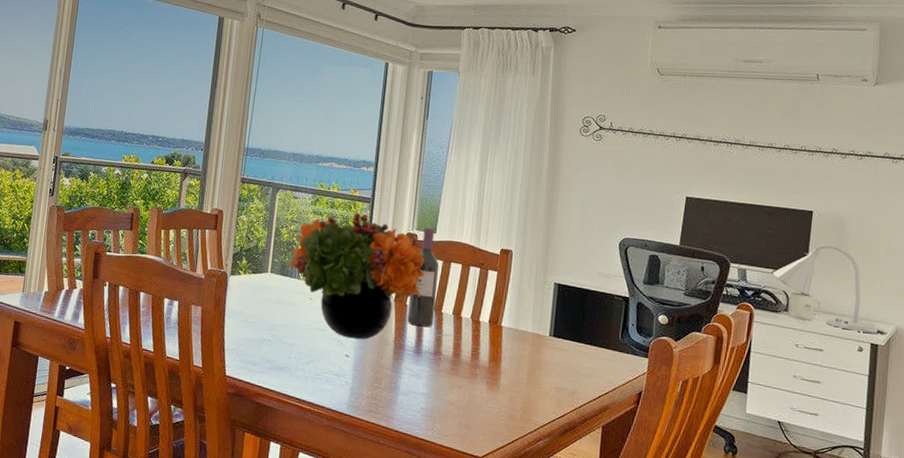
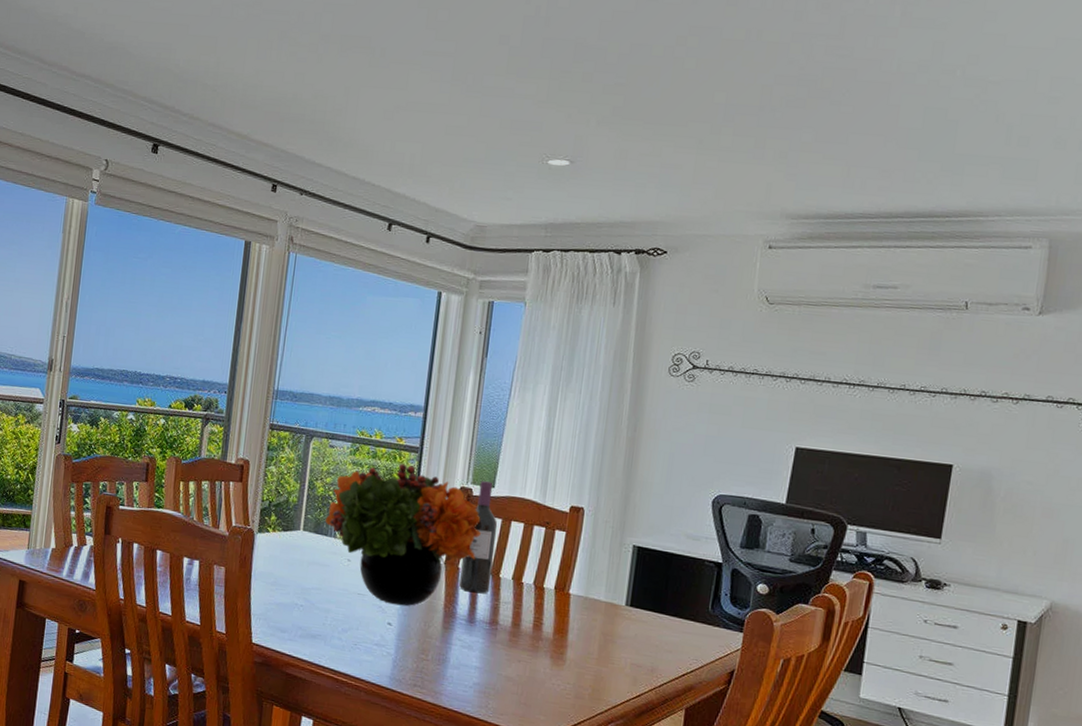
table lamp: present [771,244,887,335] -> none [897,503,1039,611]
mug: present [787,292,822,321] -> none [915,560,959,593]

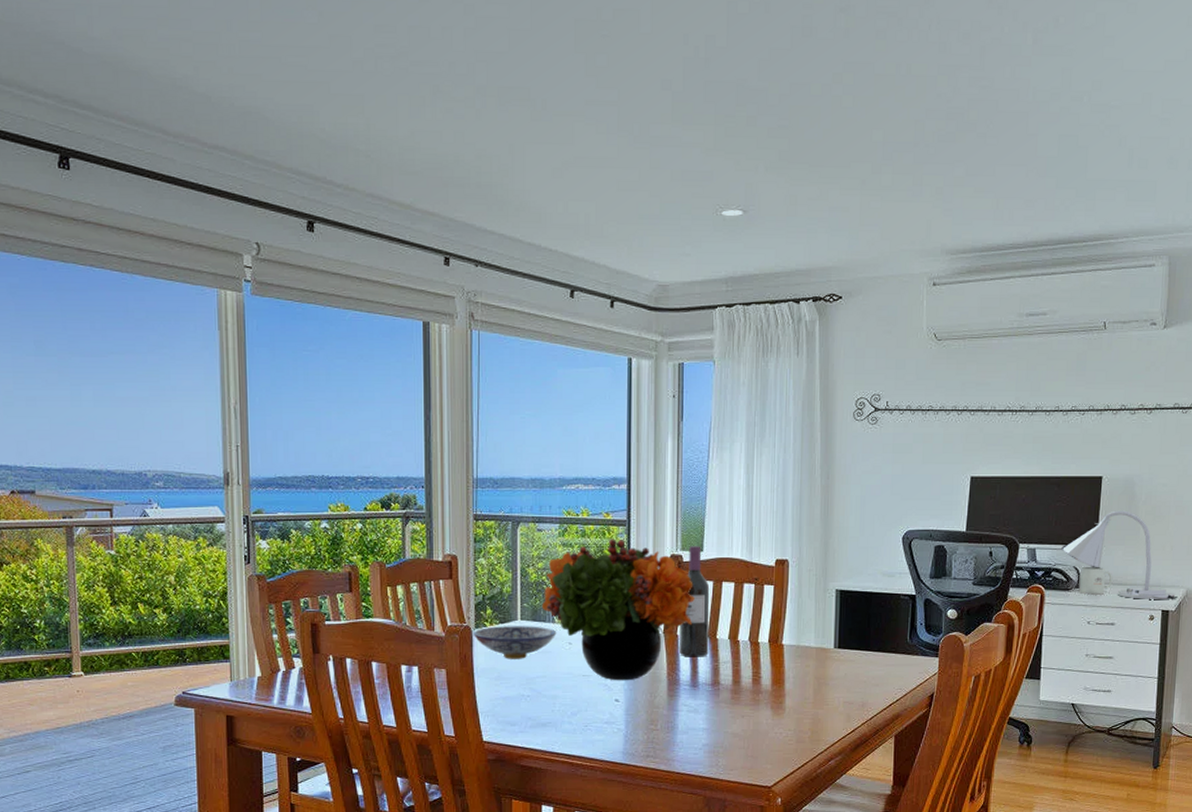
bowl: none [256,533,337,569] -> present [474,626,557,659]
table lamp: none [897,503,1039,611] -> present [1061,510,1178,600]
mug: none [915,560,959,593] -> present [1078,567,1113,595]

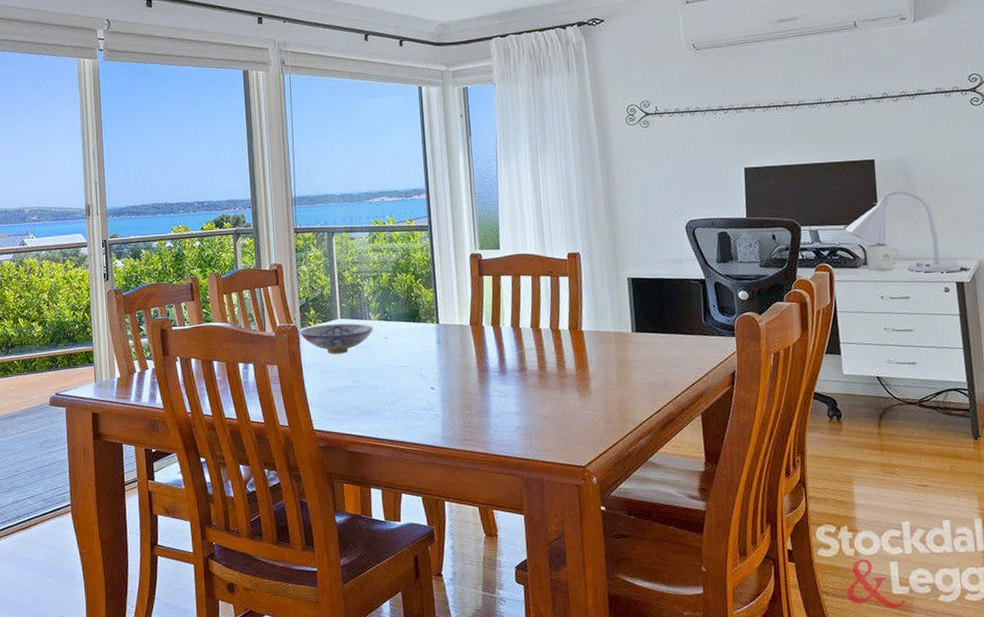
flower arrangement: present [541,538,695,681] -> none [358,242,496,370]
wine bottle: present [680,546,710,657] -> none [485,245,514,346]

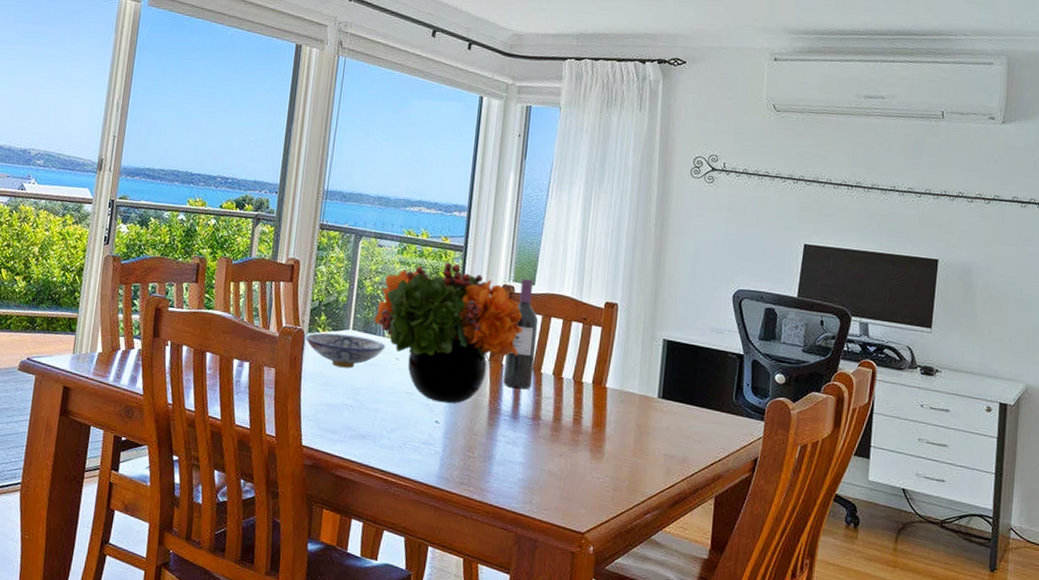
flower arrangement: none [358,242,496,370] -> present [373,262,523,404]
wine bottle: none [485,245,514,346] -> present [503,278,539,390]
table lamp: present [843,189,971,273] -> none [895,295,1017,394]
mug: present [865,244,901,271] -> none [912,348,948,379]

